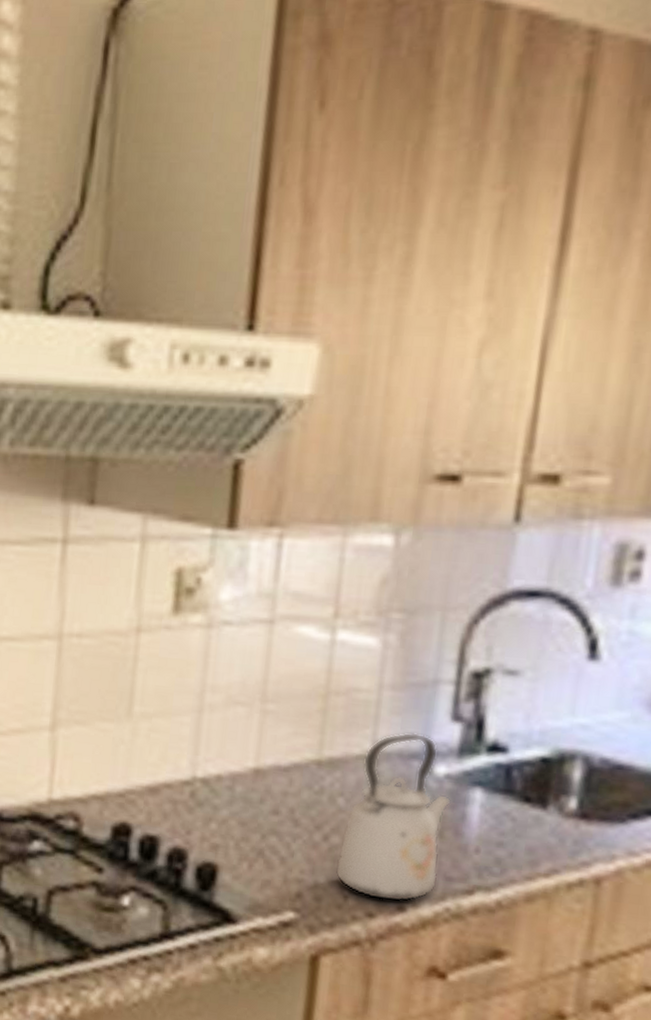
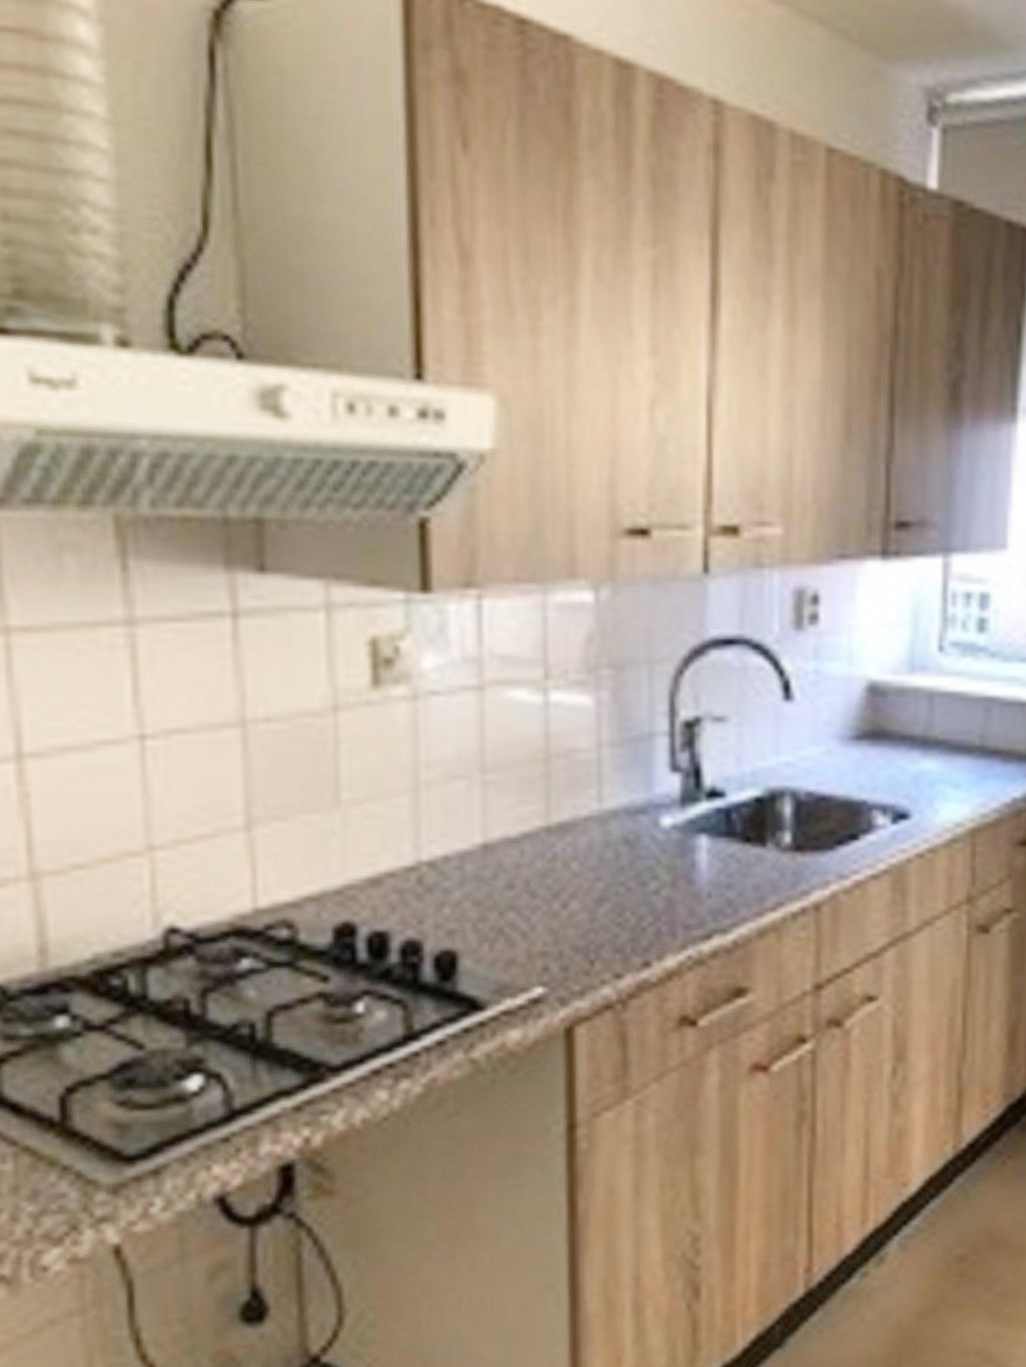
kettle: present [335,732,451,902] -> none [578,788,680,959]

